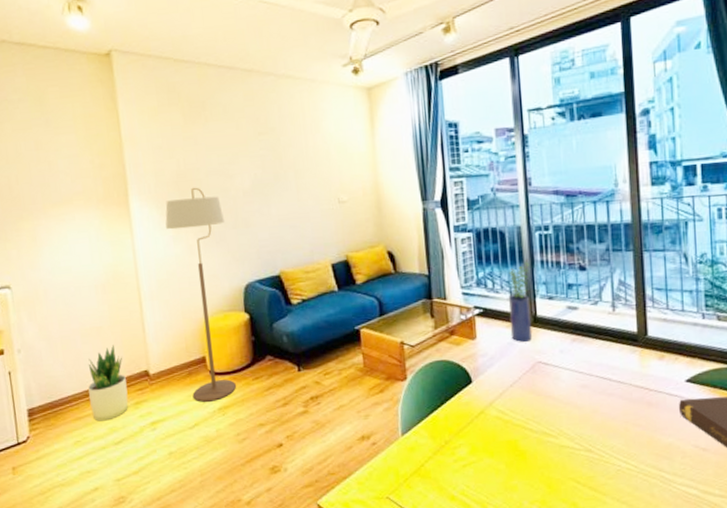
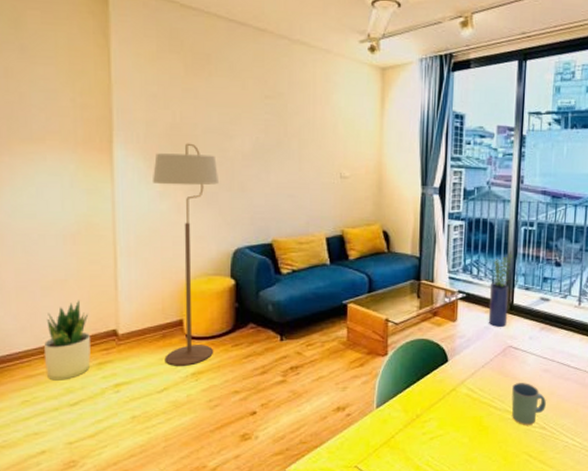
mug: none [547,401,590,448] -> present [511,383,547,425]

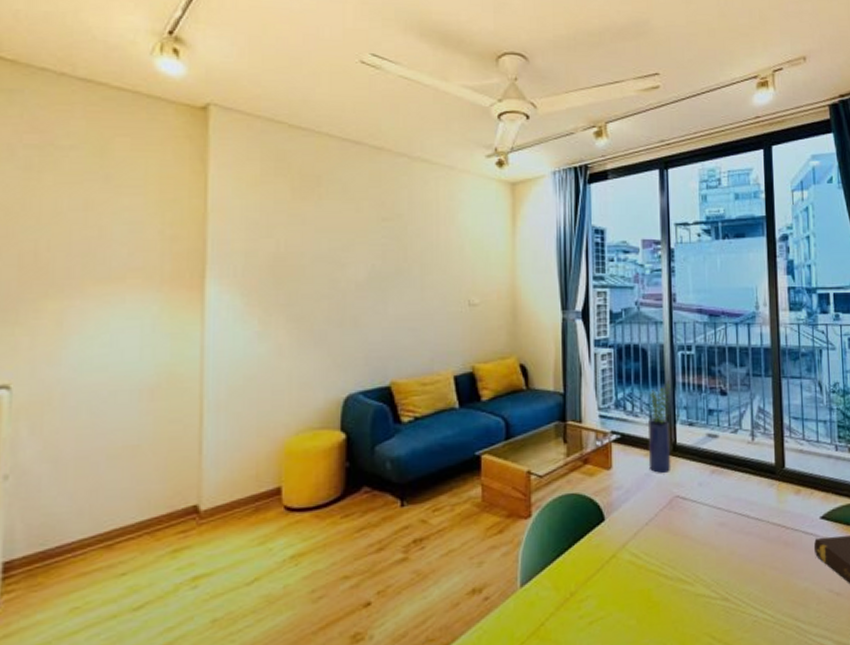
planter: present [44,300,91,381] -> none [105,470,164,578]
floor lamp: present [153,143,218,366] -> none [251,274,328,548]
mug: present [511,383,547,425] -> none [684,541,727,597]

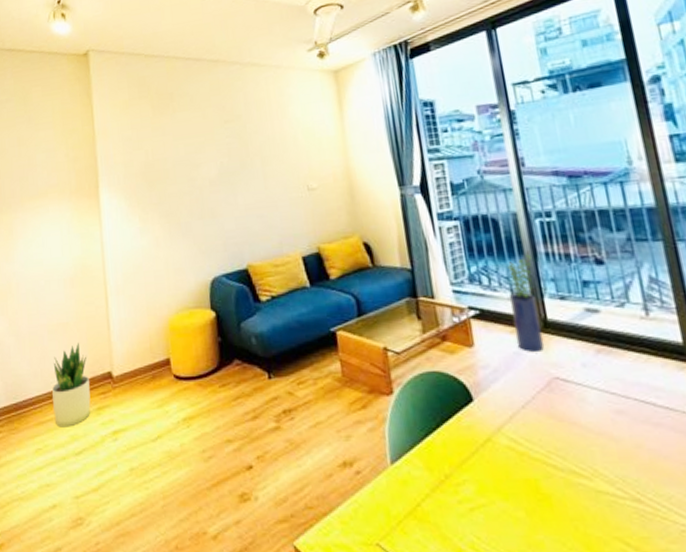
planter: none [105,470,164,578] -> present [52,342,91,427]

